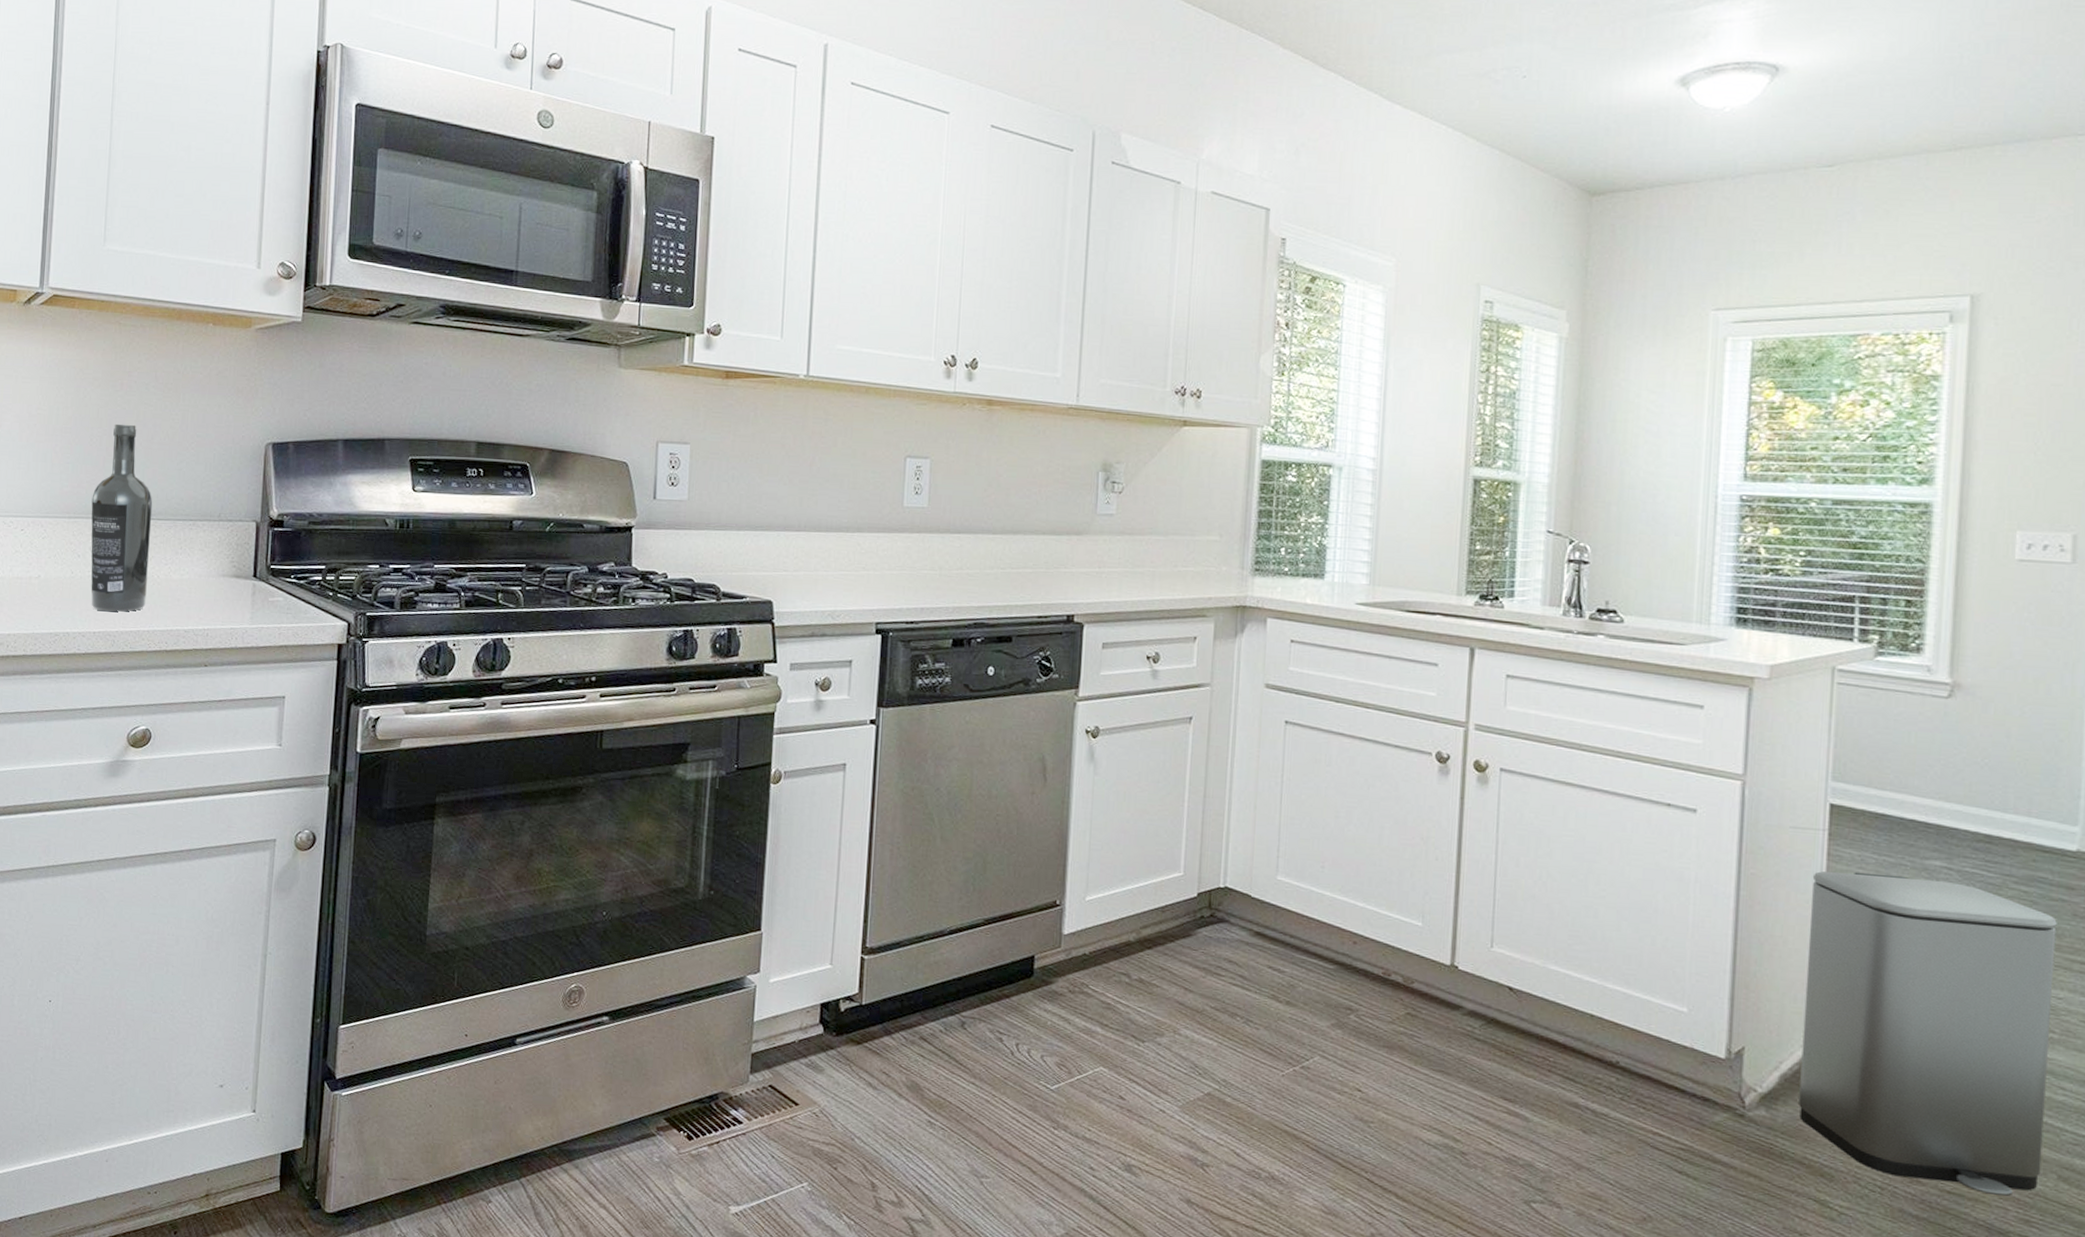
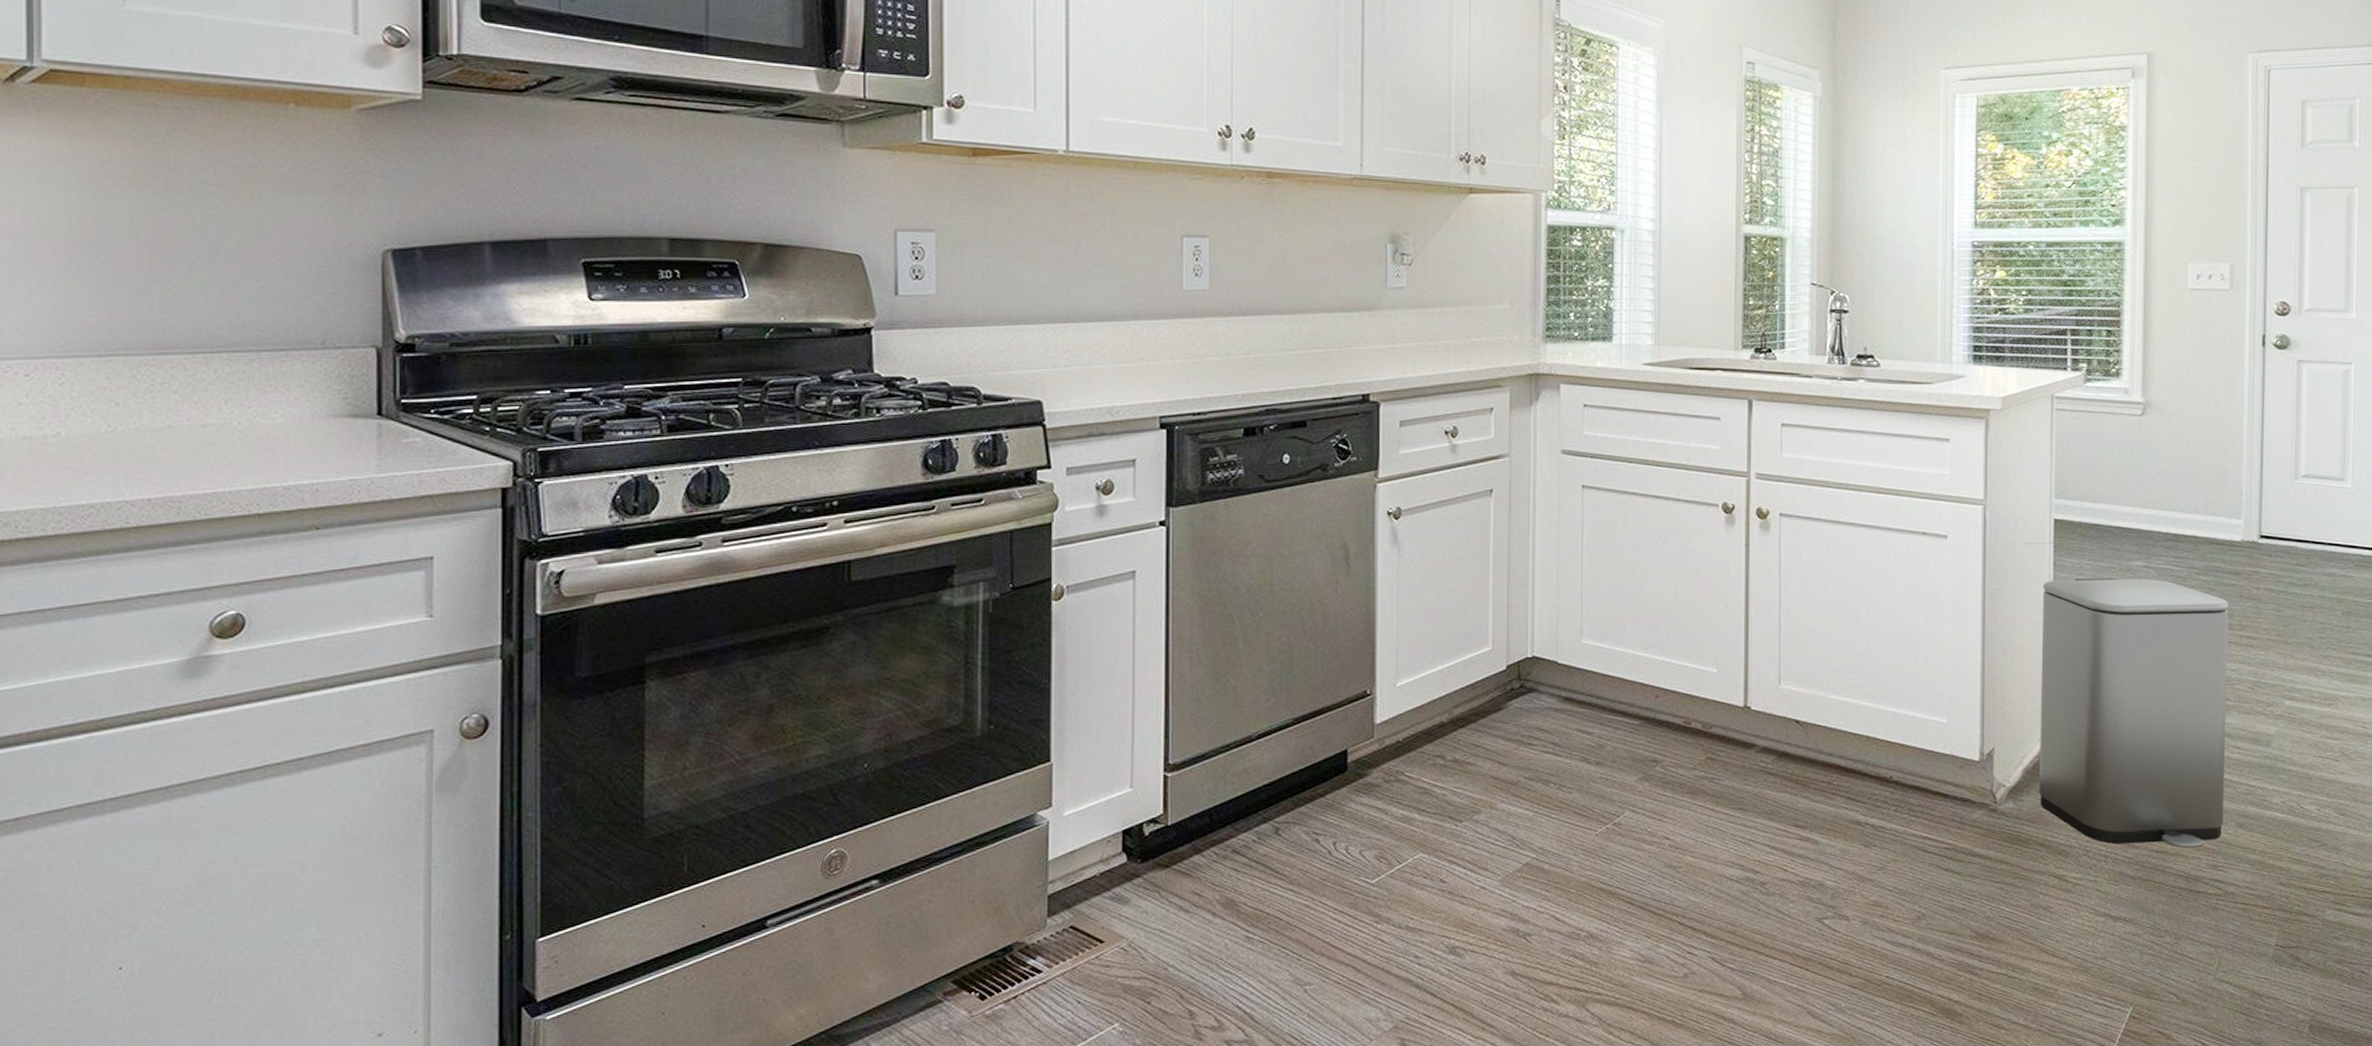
wine bottle: present [90,423,153,612] -> none [131,233,225,471]

